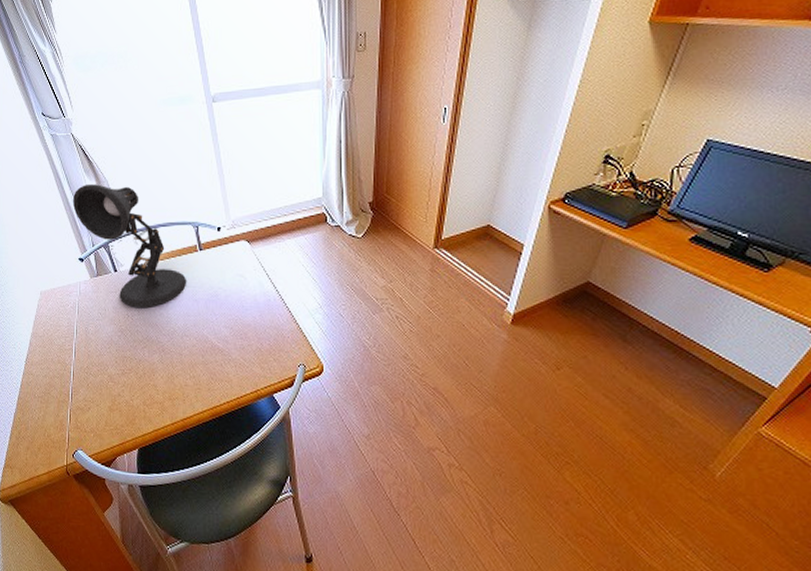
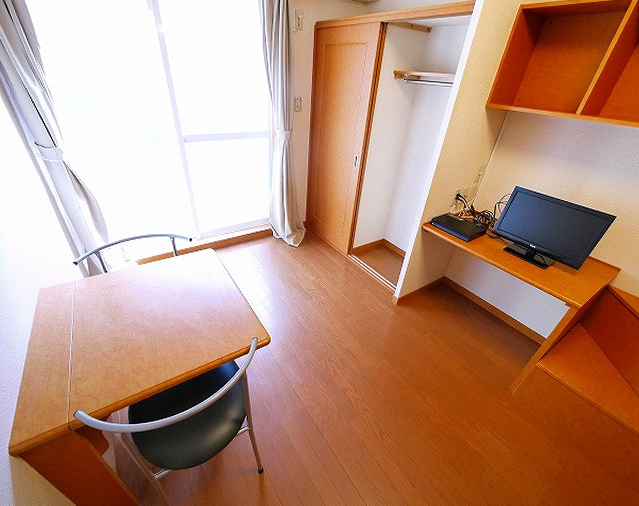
desk lamp: present [72,184,187,307] -> none [66,203,166,300]

